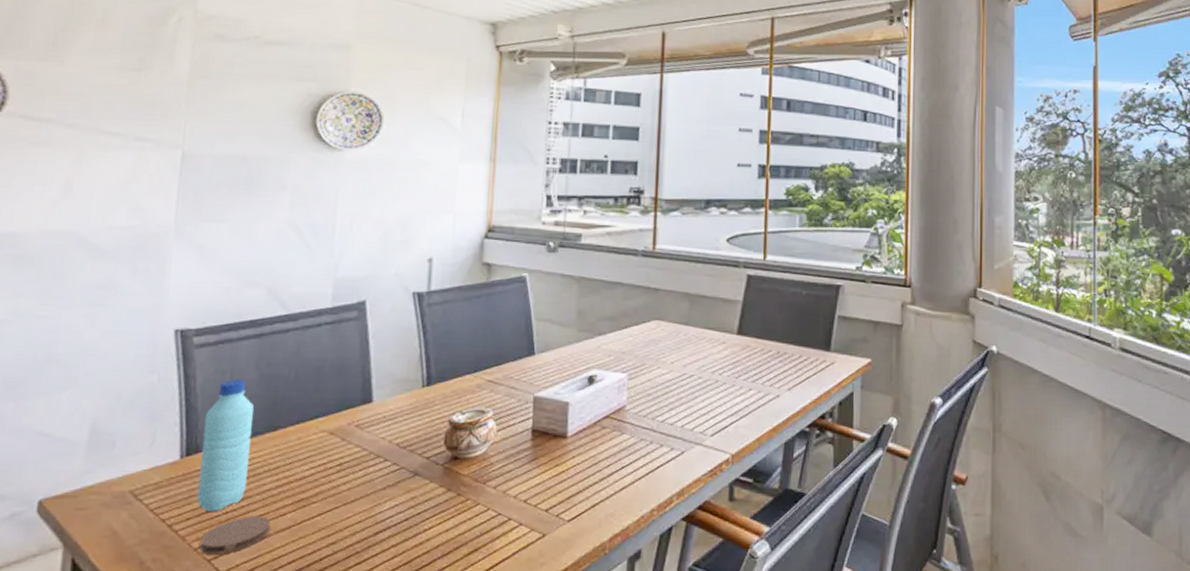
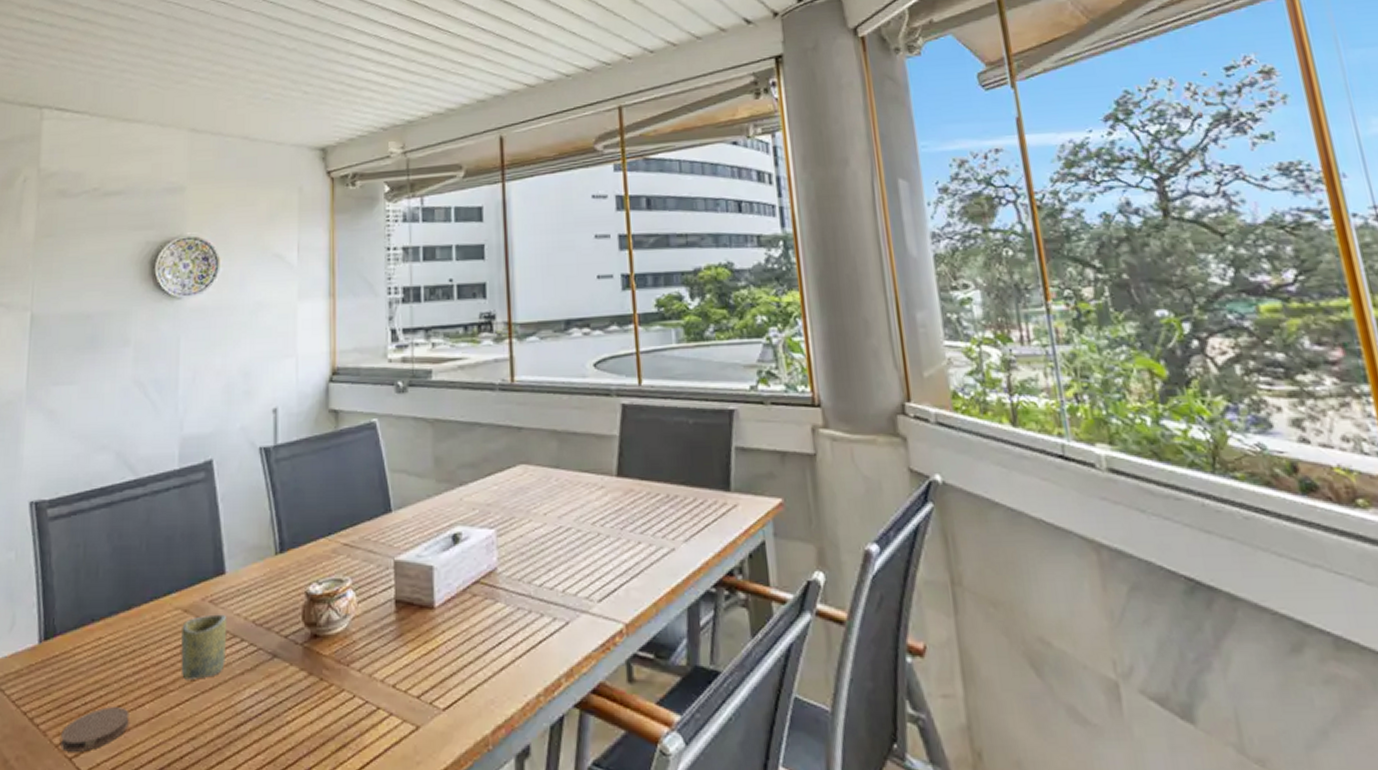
water bottle: present [197,379,254,511] -> none [56,553,108,702]
cup: none [324,437,372,493] -> present [181,614,227,680]

